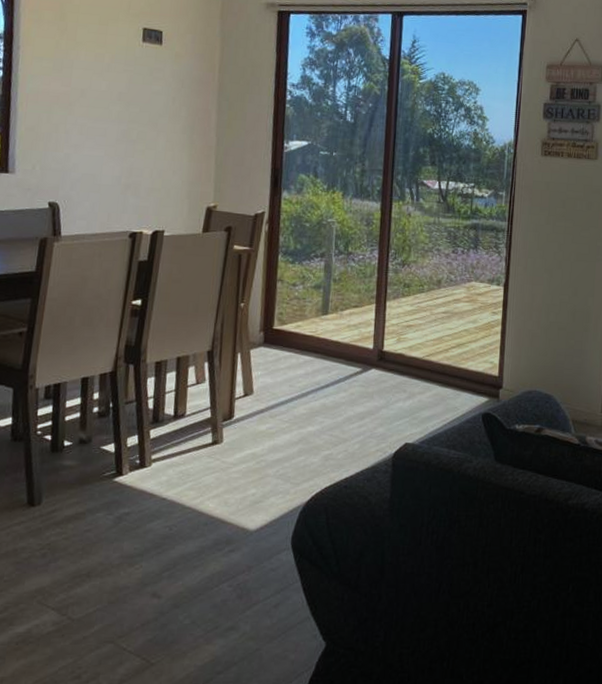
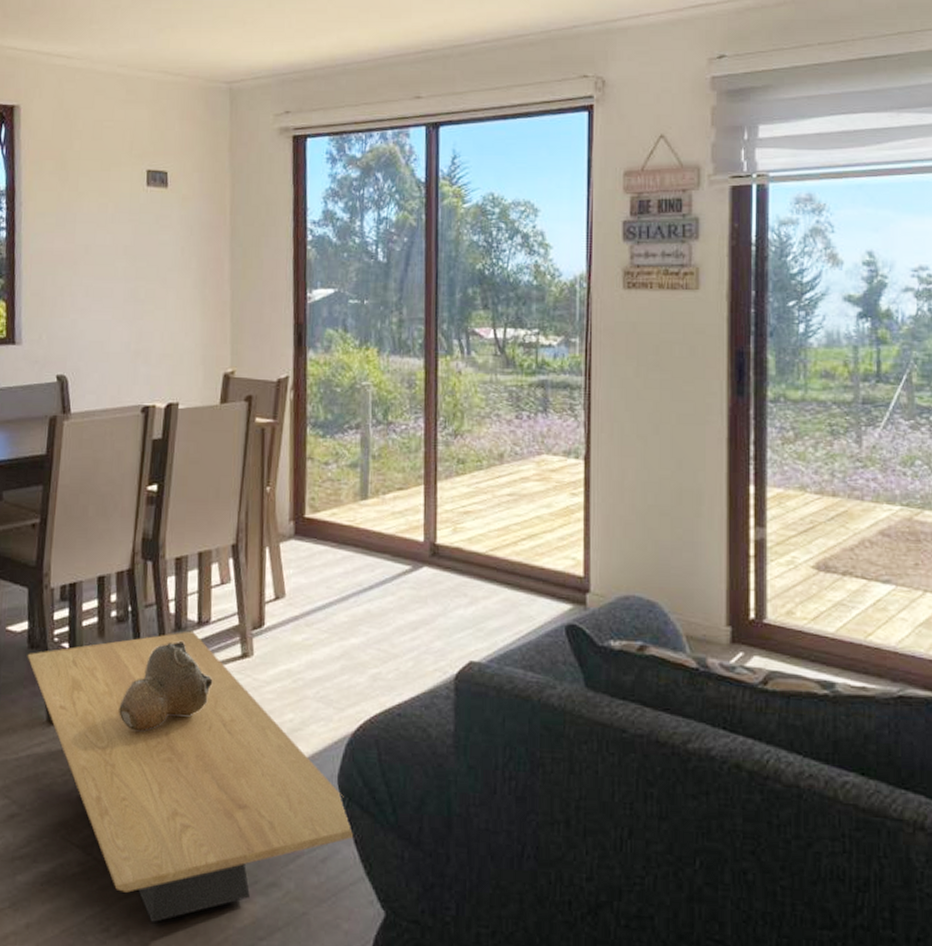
coffee table: none [9,423,302,667] -> present [27,631,353,922]
decorative bowl: none [97,432,186,509] -> present [119,642,213,732]

